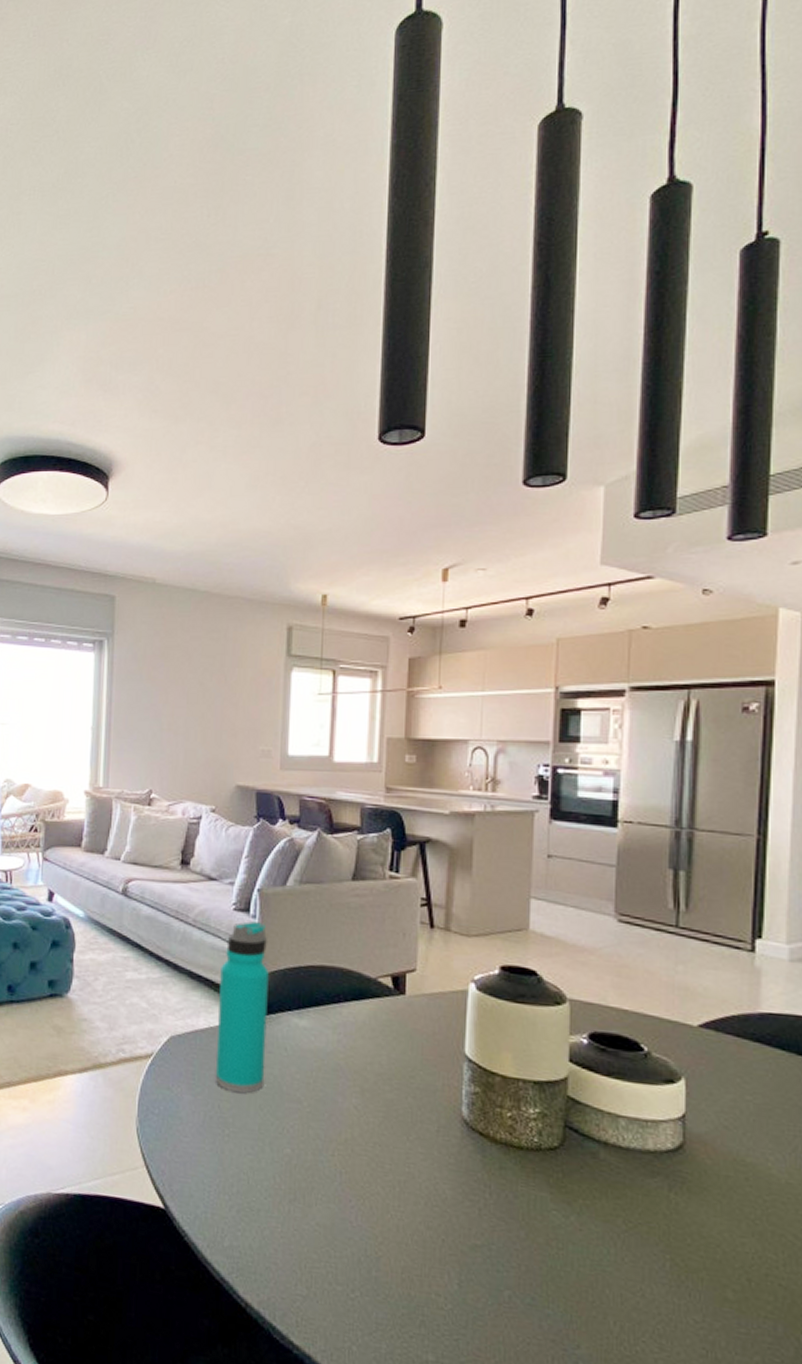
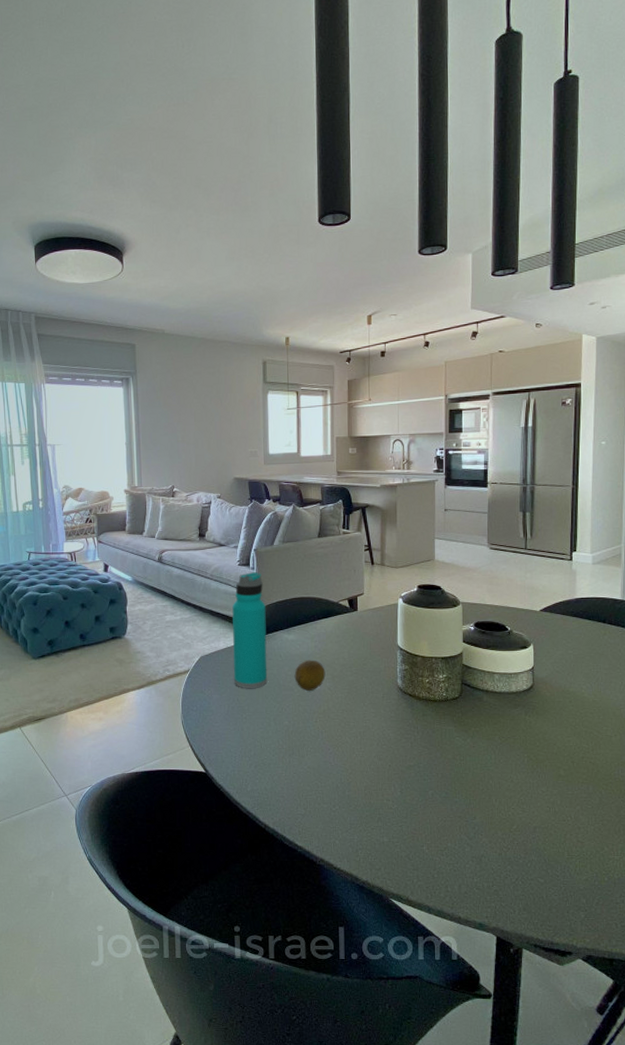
fruit: none [304,1059,352,1107] -> present [294,660,326,691]

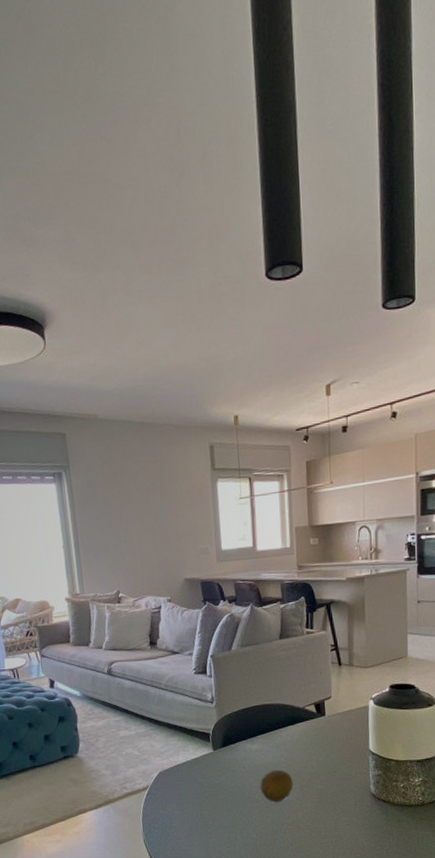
water bottle: present [232,572,268,689] -> none [190,680,232,803]

